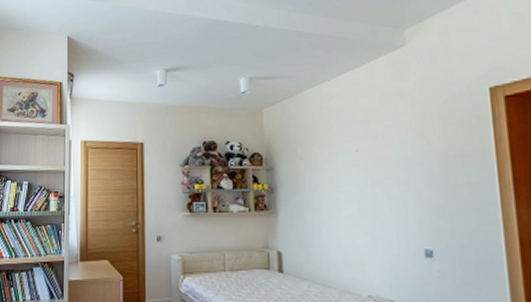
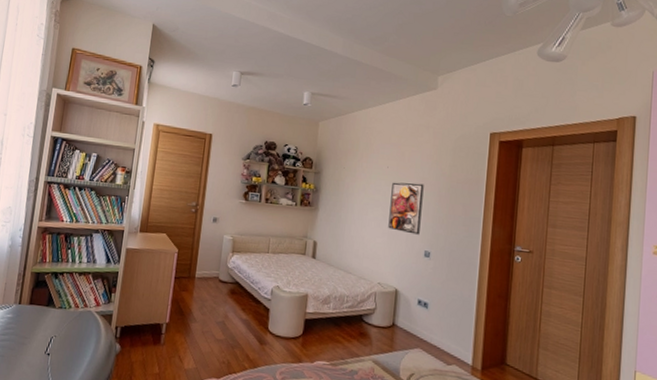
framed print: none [366,165,414,230] -> present [388,182,424,235]

